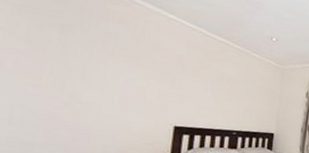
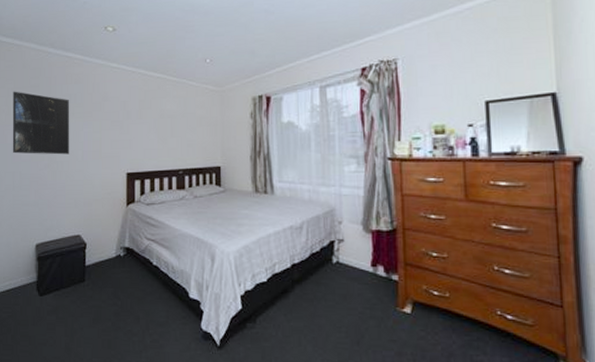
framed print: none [12,9,109,97] -> present [12,91,70,155]

